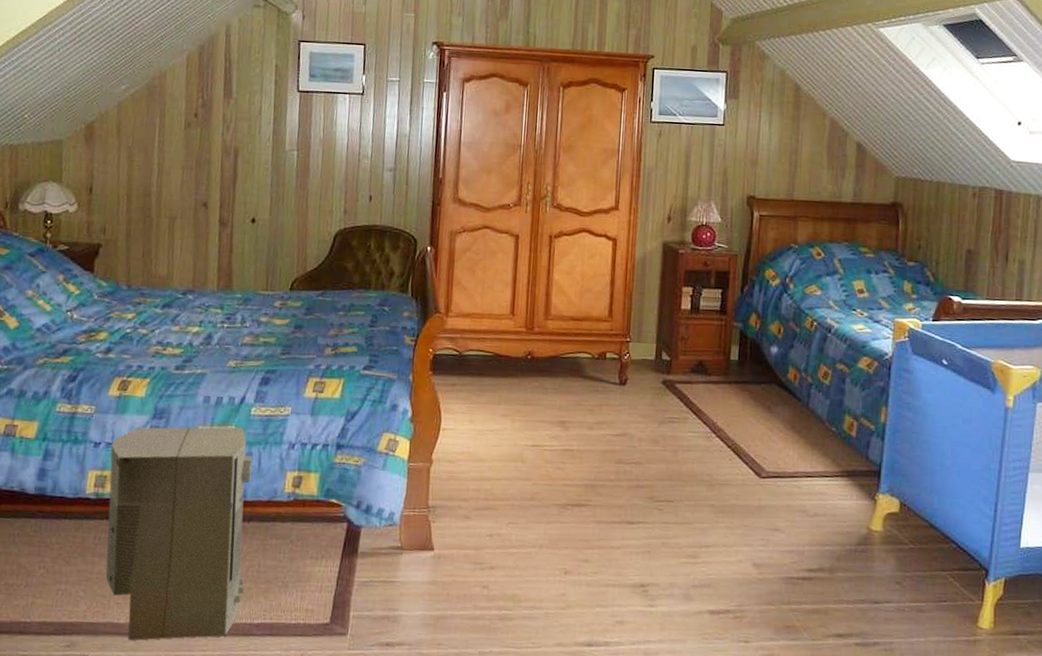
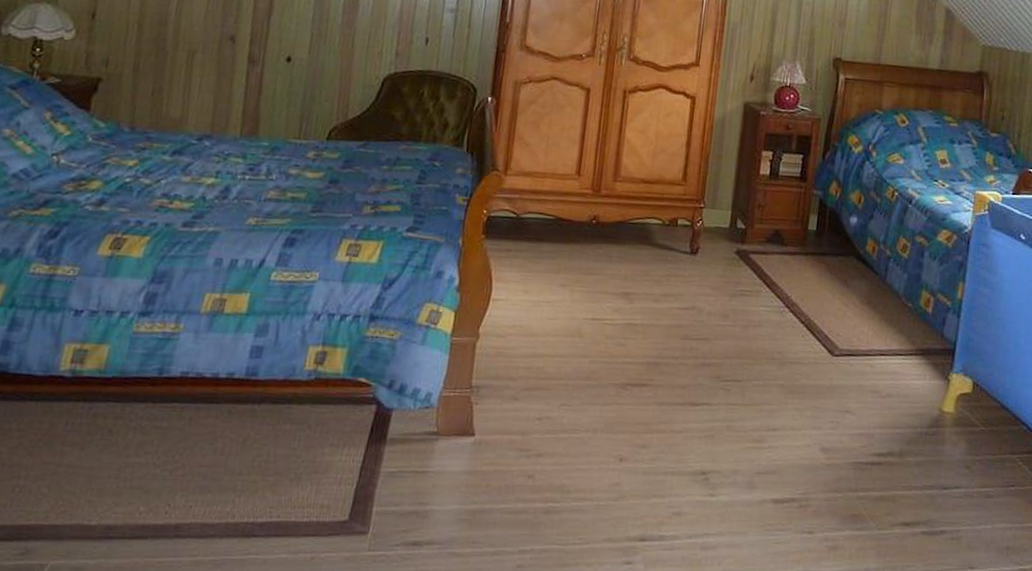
air purifier: present [105,426,253,640] -> none [77,293,269,545]

